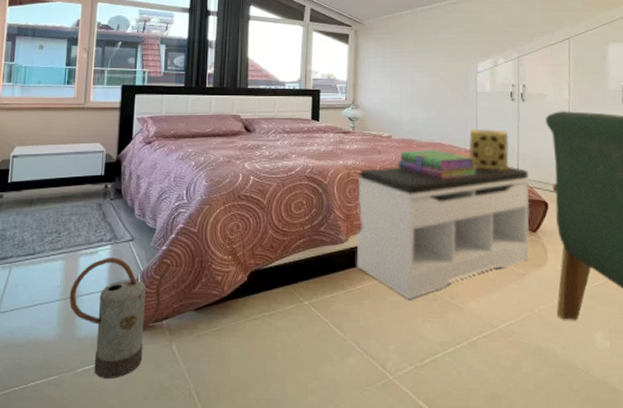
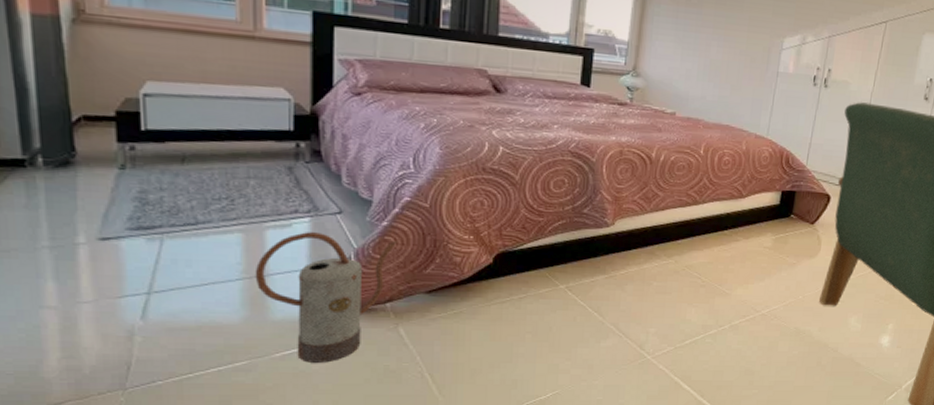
bench: present [356,167,530,300] -> none [622,147,818,286]
stack of books: present [397,150,477,179] -> none [679,131,765,165]
decorative box: present [468,128,510,171] -> none [760,112,803,161]

